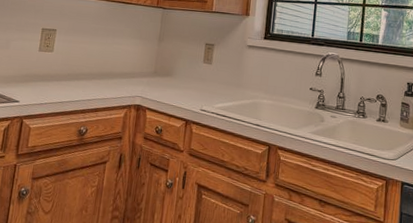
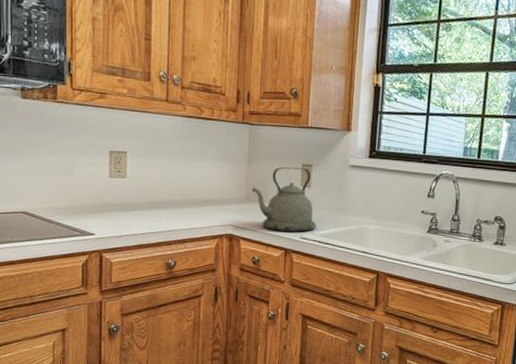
kettle: none [160,45,215,105] -> present [252,166,316,232]

